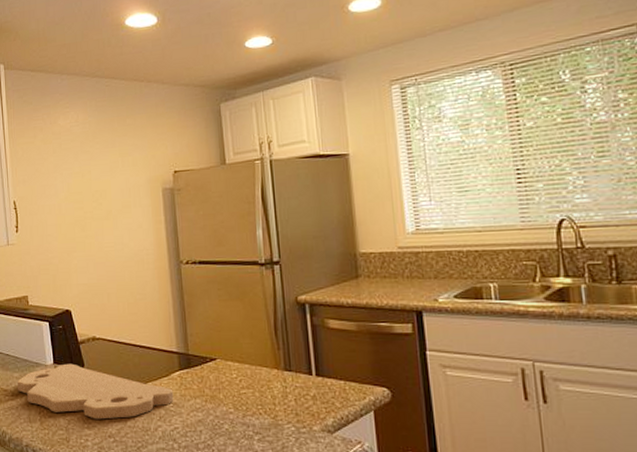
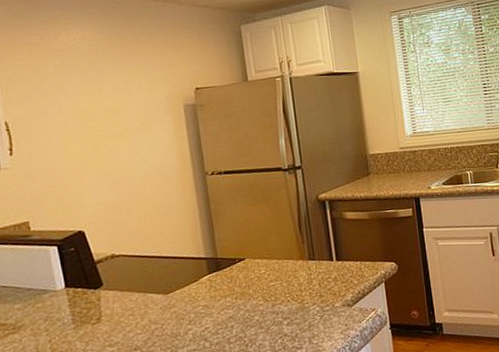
cutting board: present [17,363,174,420] -> none [19,284,204,337]

